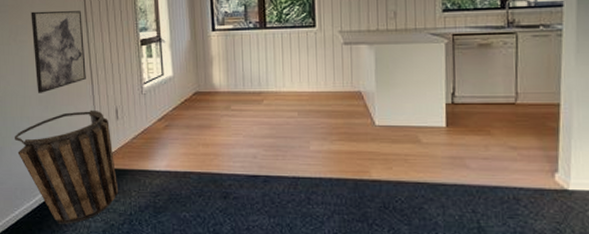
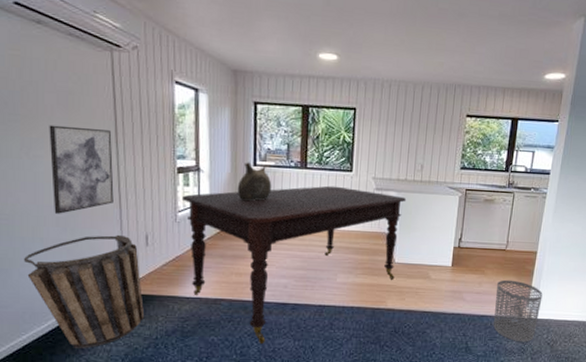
dining table: none [146,44,381,222] -> present [181,185,407,345]
ceramic jug: none [197,27,232,68] -> present [237,162,272,202]
waste bin: none [509,141,577,220] -> present [493,279,543,341]

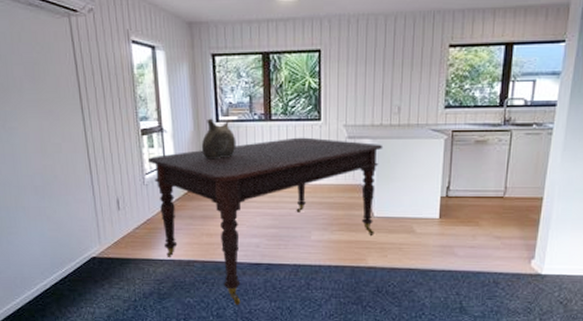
basket: present [24,234,145,348] -> none [10,200,122,311]
wall art: present [49,125,114,214] -> none [19,96,84,183]
waste bin: present [493,279,543,341] -> none [492,231,552,300]

